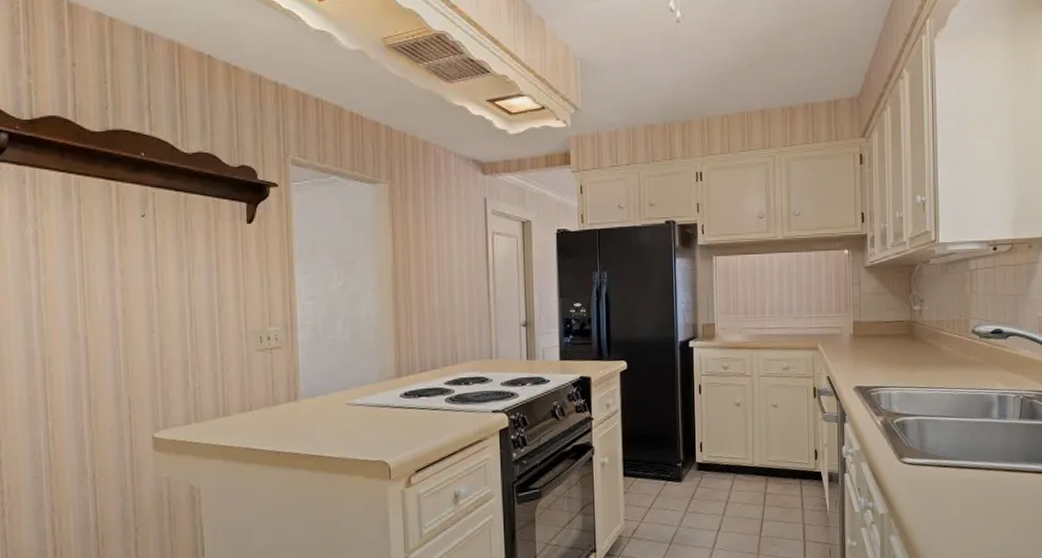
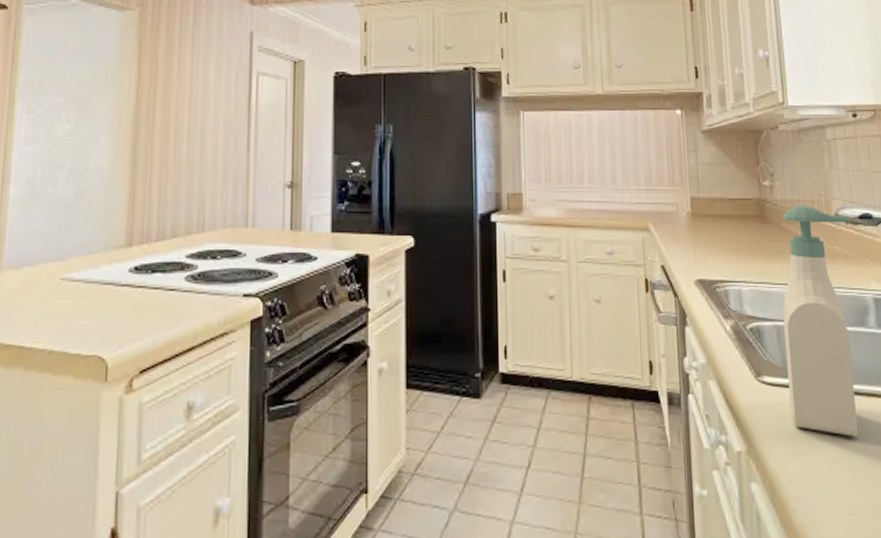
soap bottle: none [924,325,984,501] -> present [782,206,858,438]

